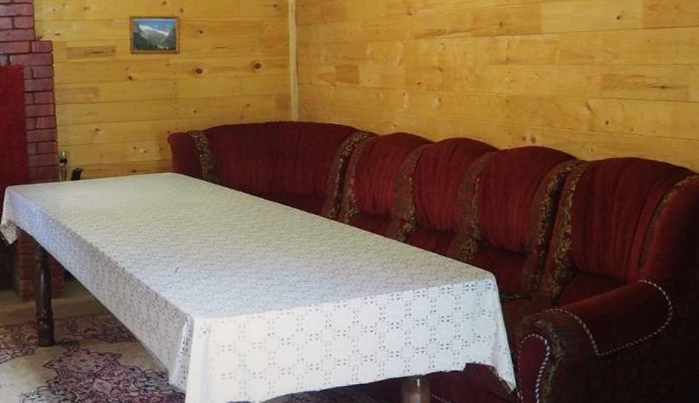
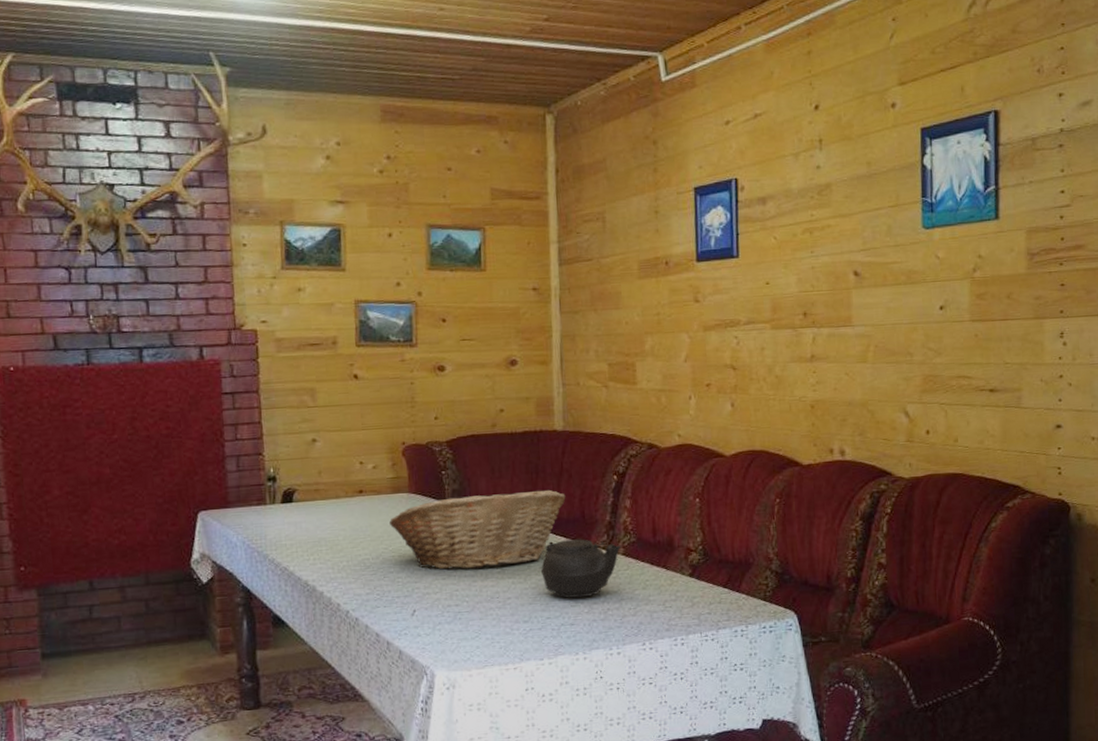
fruit basket: none [157,170,301,235] -> present [390,489,566,570]
teapot: none [280,211,347,260] -> present [541,539,621,599]

